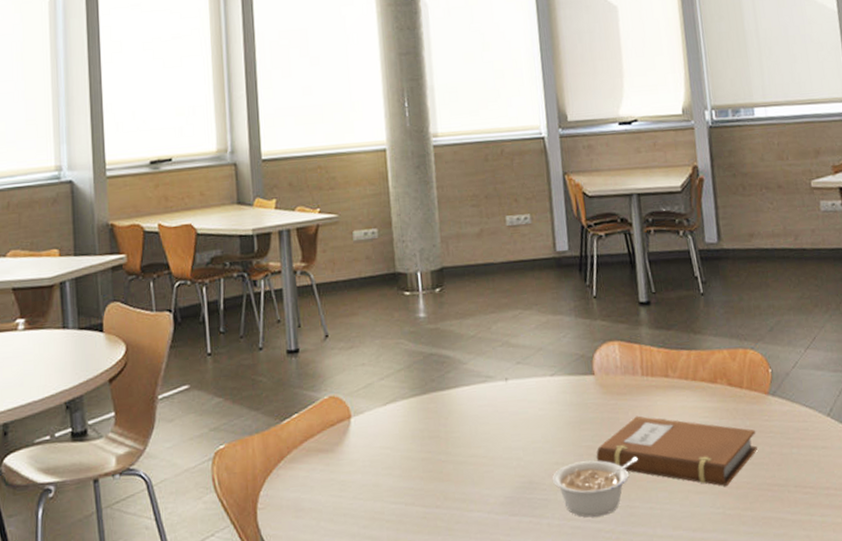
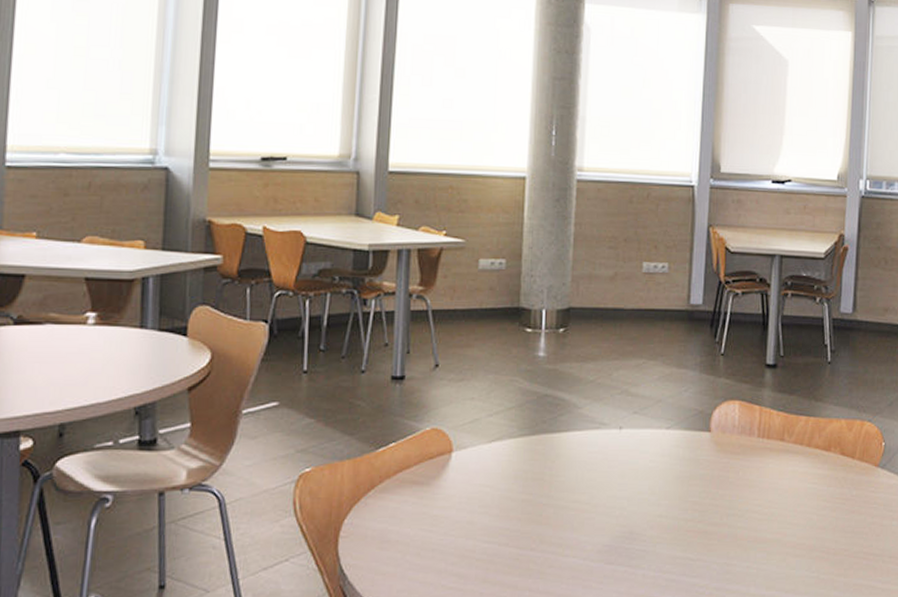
legume: present [552,457,638,518] -> none [653,516,742,572]
notebook: present [596,416,757,486] -> none [701,476,861,551]

